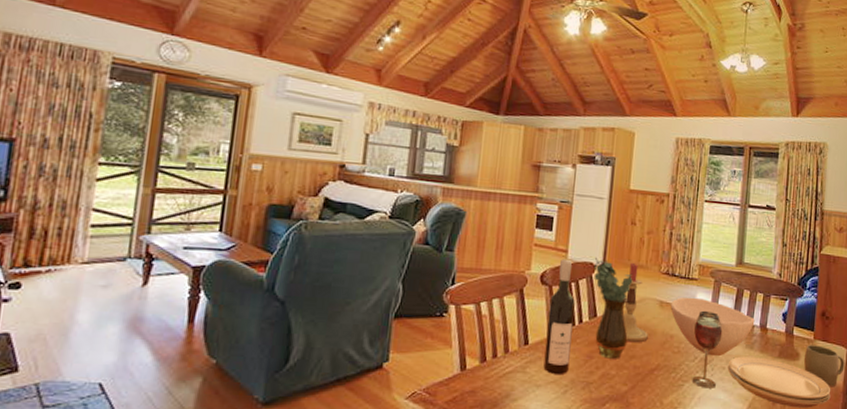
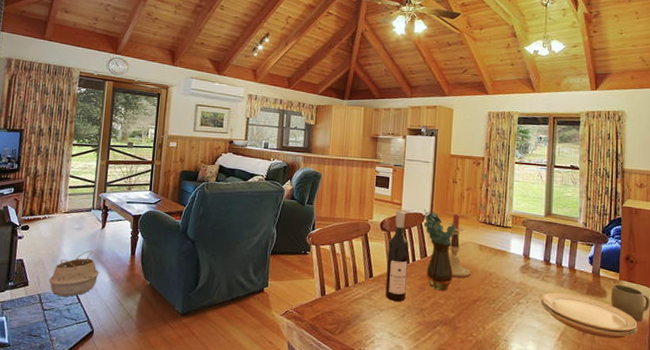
woven basket: none [52,317,137,386] -> present [48,250,99,297]
bowl: present [670,297,755,357] -> none [488,241,564,292]
wineglass: present [692,310,723,388] -> none [509,253,535,318]

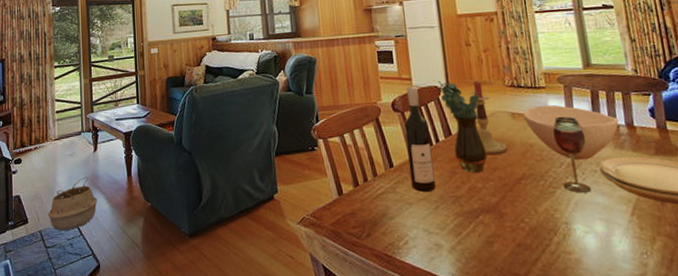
bowl: none [488,241,564,292] -> present [523,104,619,161]
wineglass: none [509,253,535,318] -> present [552,116,591,193]

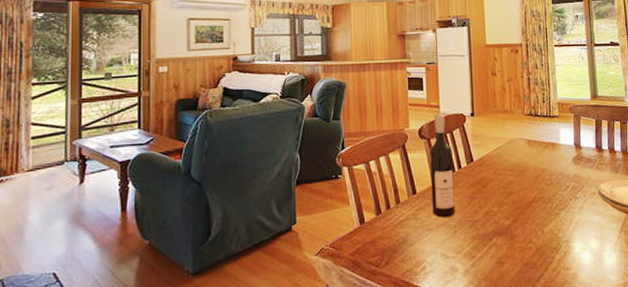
woven basket: present [47,176,98,230] -> none [12,213,81,278]
vase: present [438,80,488,173] -> none [464,108,504,198]
candlestick: present [473,80,507,155] -> none [496,109,522,180]
bowl: present [523,104,619,161] -> none [538,132,616,184]
wineglass: present [552,116,591,193] -> none [561,143,590,214]

